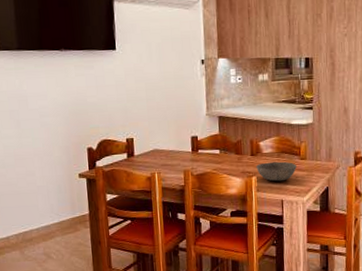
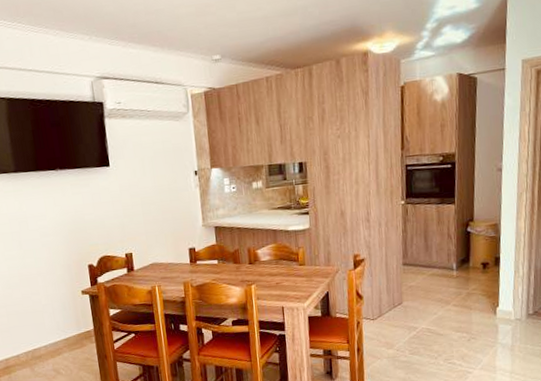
bowl: present [256,161,297,182] -> none [255,268,296,289]

